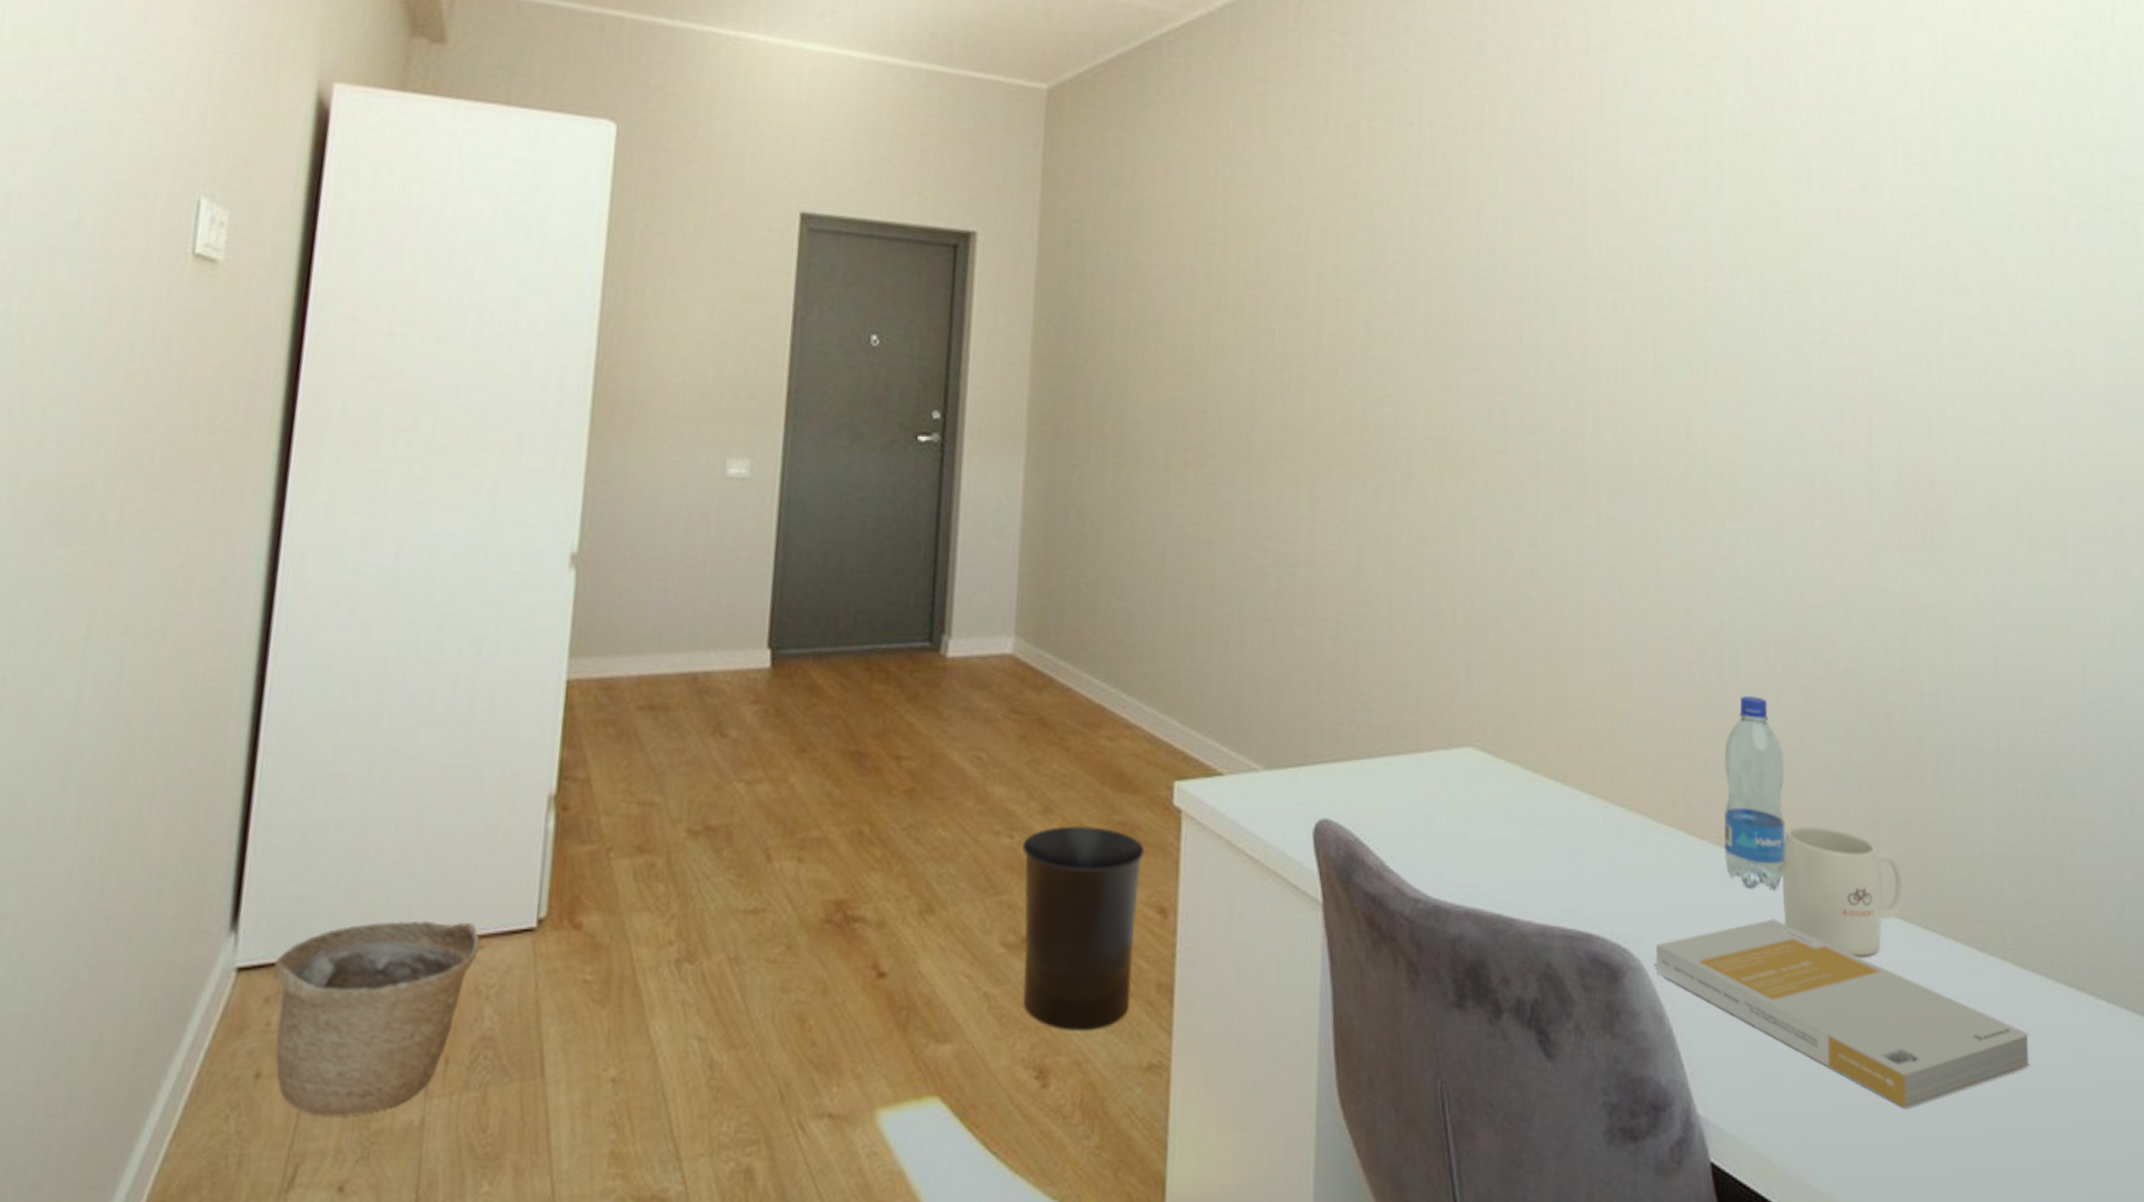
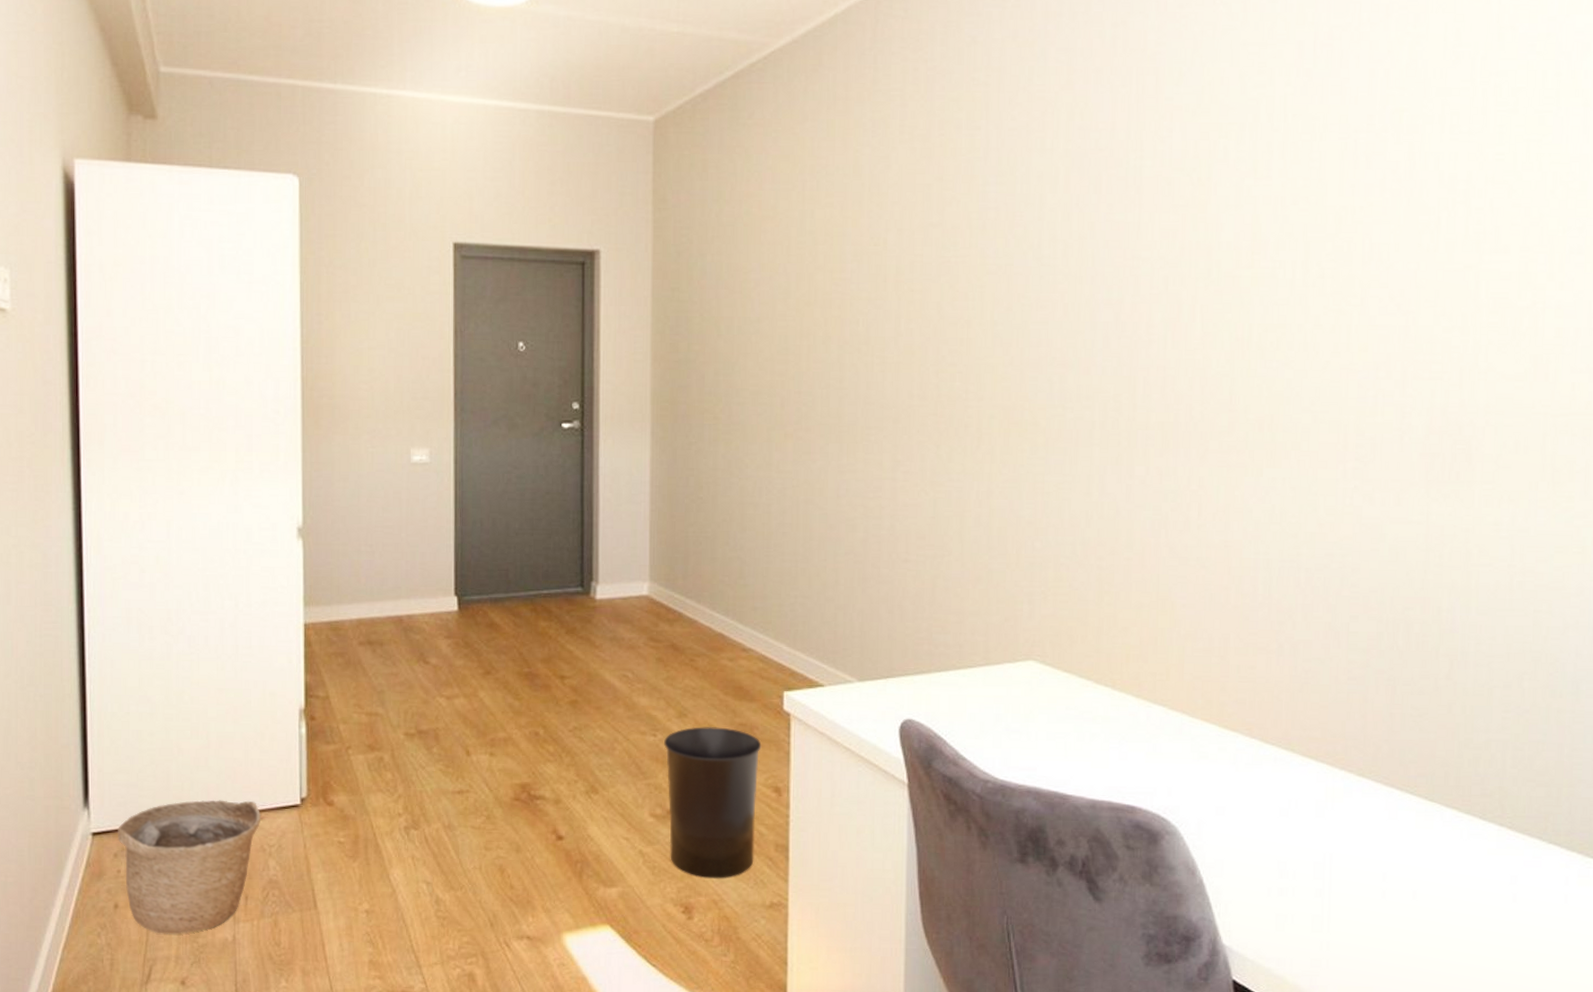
book: present [1655,919,2031,1109] -> none [1190,794,1521,941]
bottle: present [1723,696,1786,889] -> none [1252,614,1310,771]
mug: present [1782,825,1906,957] -> none [1303,719,1415,823]

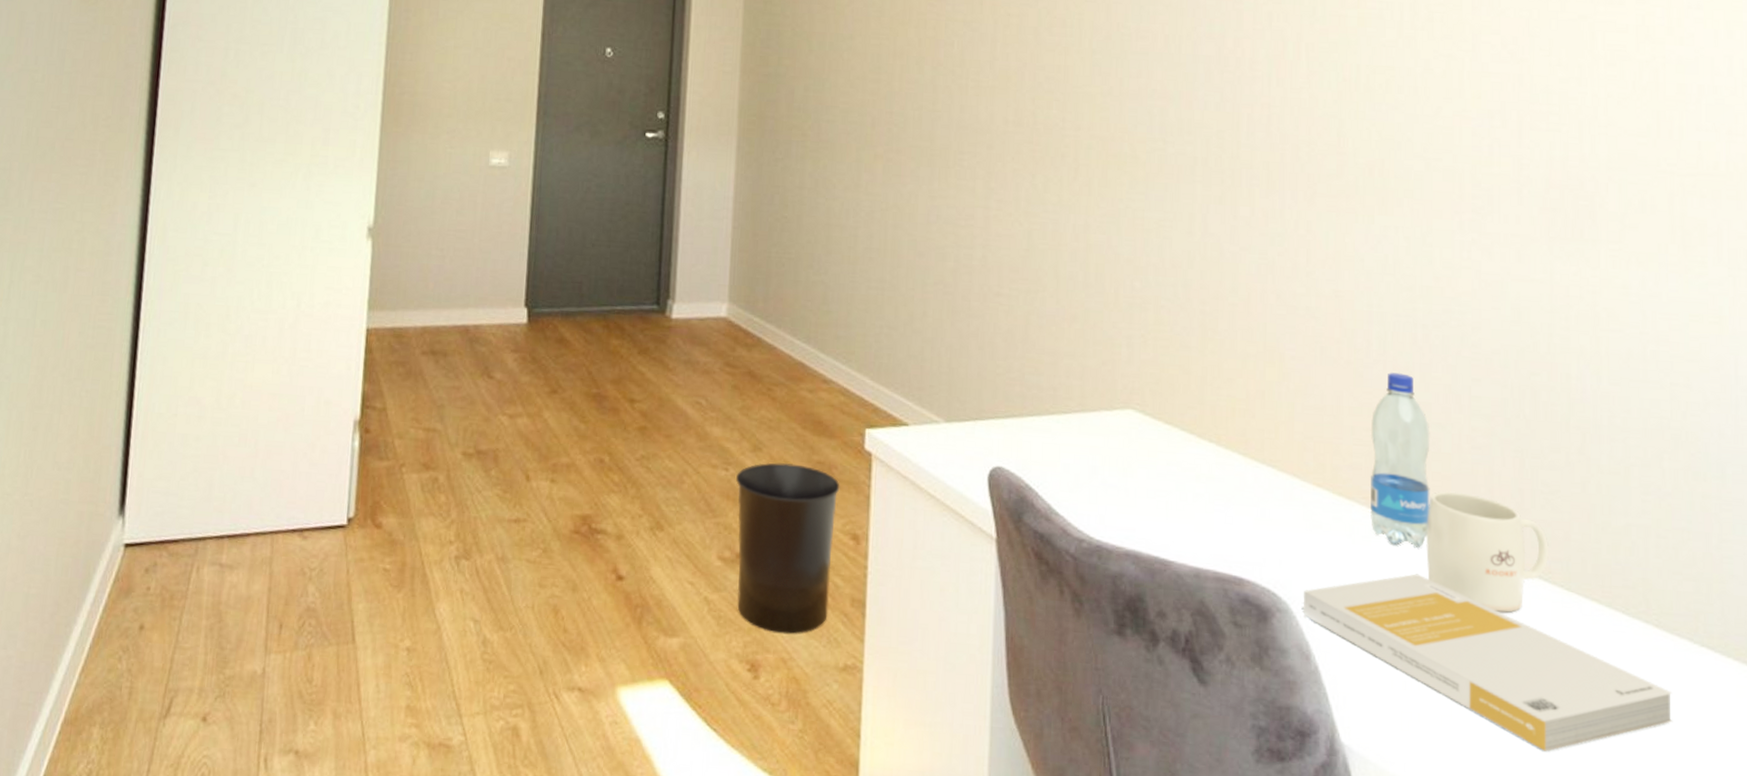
basket: present [118,800,261,934] -> none [151,514,305,663]
book: none [1190,794,1521,941] -> present [1303,573,1673,752]
bottle: none [1252,614,1310,771] -> present [1369,372,1430,548]
mug: none [1303,719,1415,823] -> present [1426,491,1549,613]

